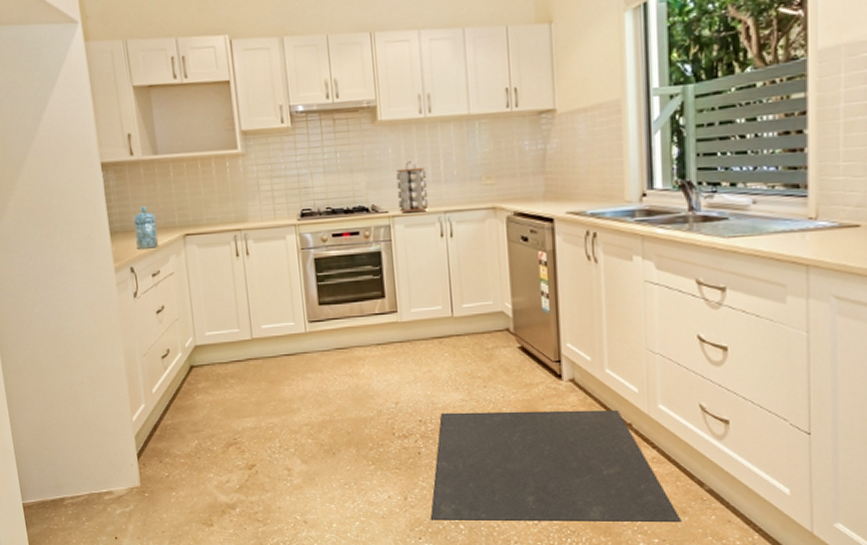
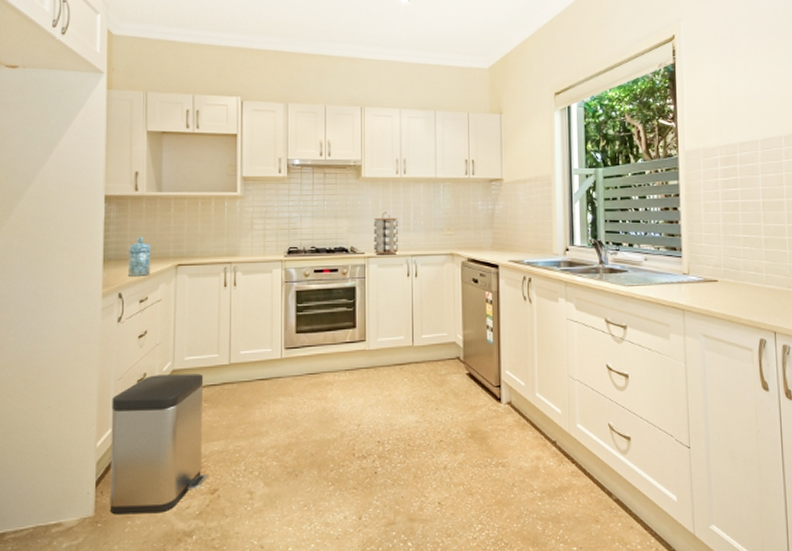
pedal bin: none [140,349,244,486] -> present [109,374,209,515]
floor mat: present [431,409,682,522] -> none [382,429,595,539]

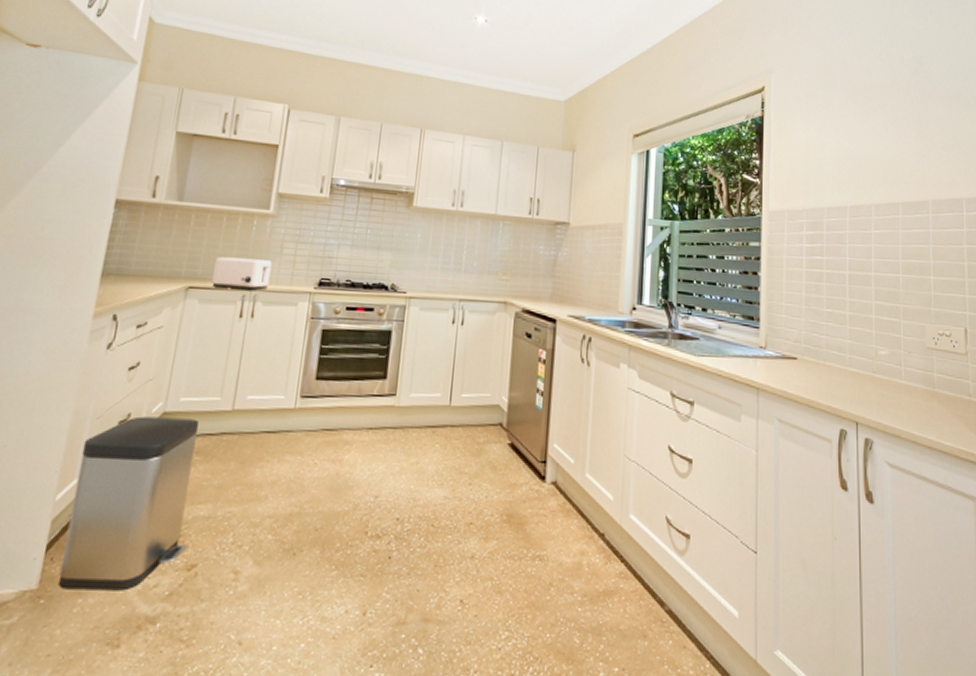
canister: present [127,236,151,276] -> none [128,250,161,297]
toaster: none [196,236,246,263] -> present [211,257,273,291]
spice rack: present [373,212,399,255] -> none [417,248,449,297]

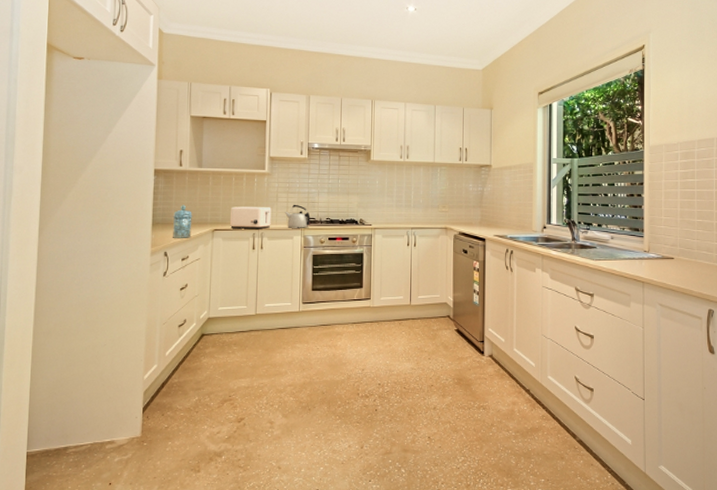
pedal bin: present [59,416,200,591] -> none [154,321,236,436]
canister: none [128,250,161,297] -> present [172,205,192,238]
kettle: none [289,258,325,292] -> present [284,204,311,228]

